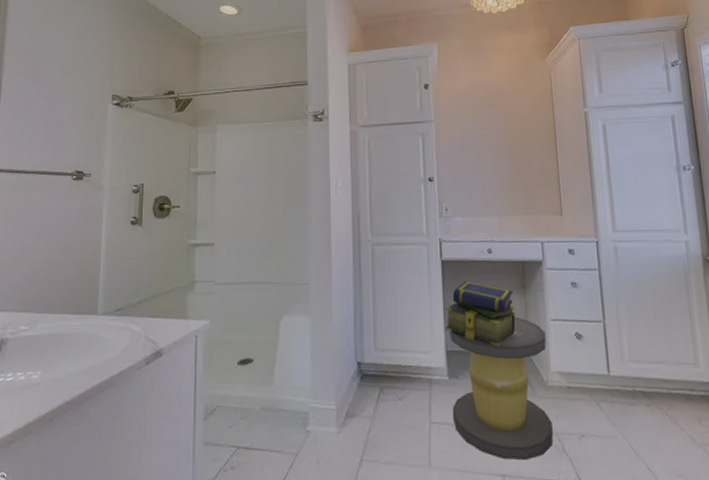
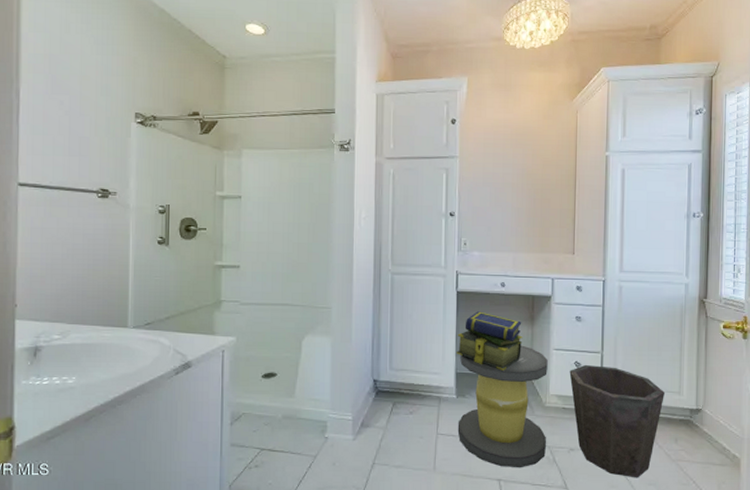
waste bin: none [570,335,680,469] -> present [569,364,666,478]

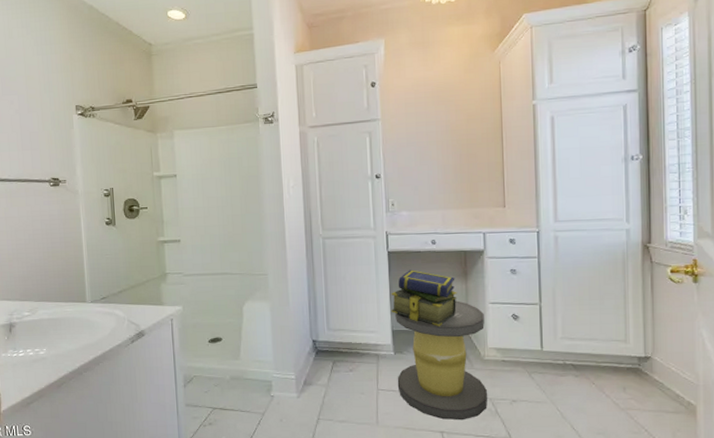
waste bin: present [569,364,666,478] -> none [507,316,610,428]

